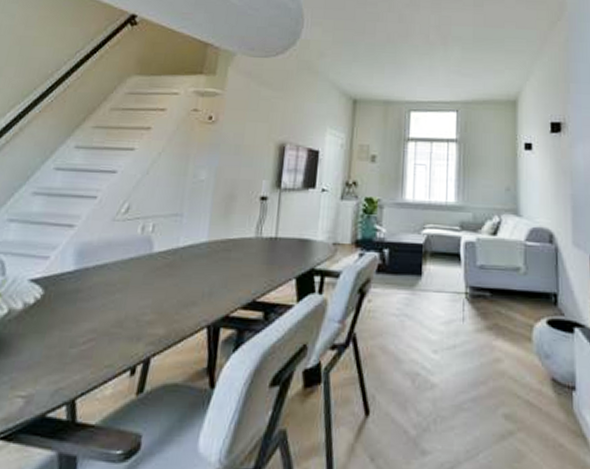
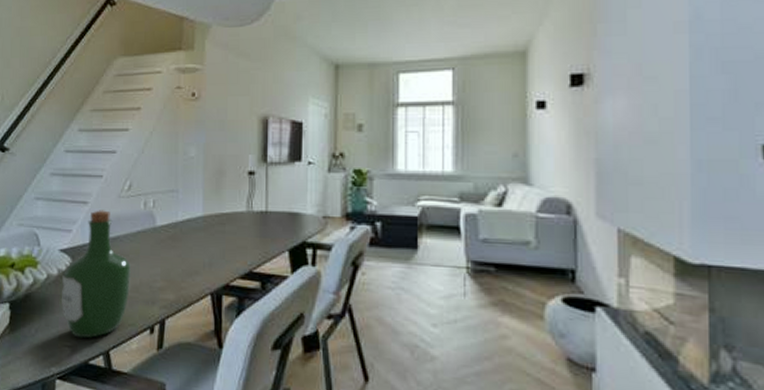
wine bottle: none [21,234,117,386] -> present [61,210,132,339]

